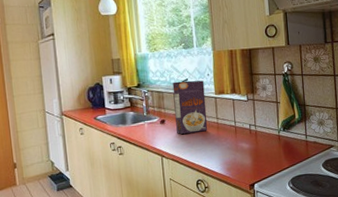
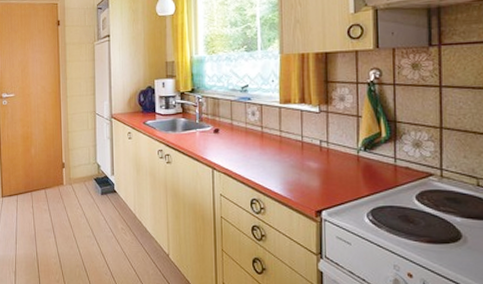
cereal box: present [172,80,207,134] -> none [230,87,268,146]

